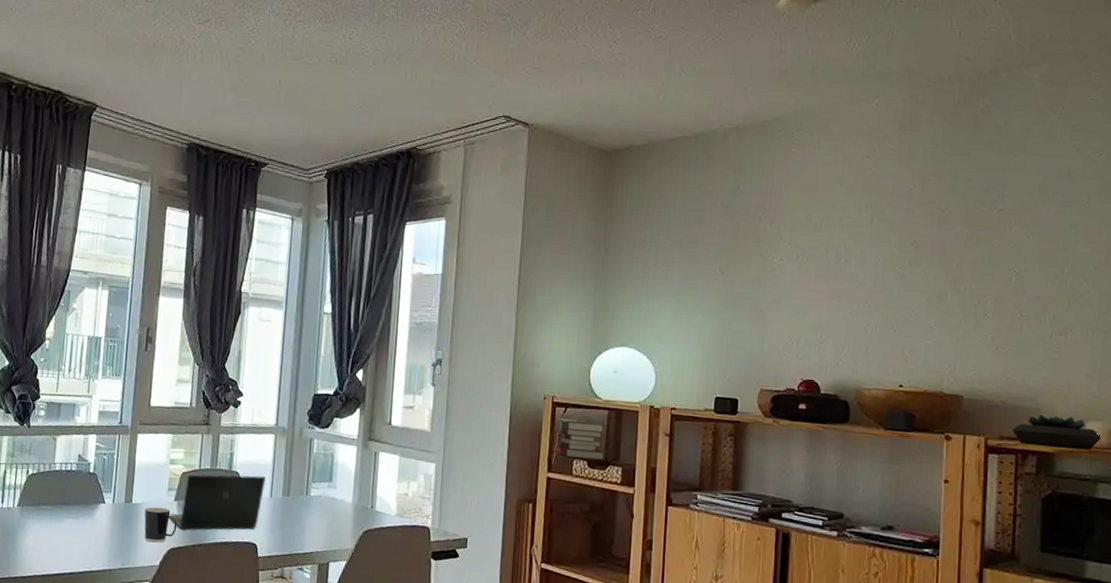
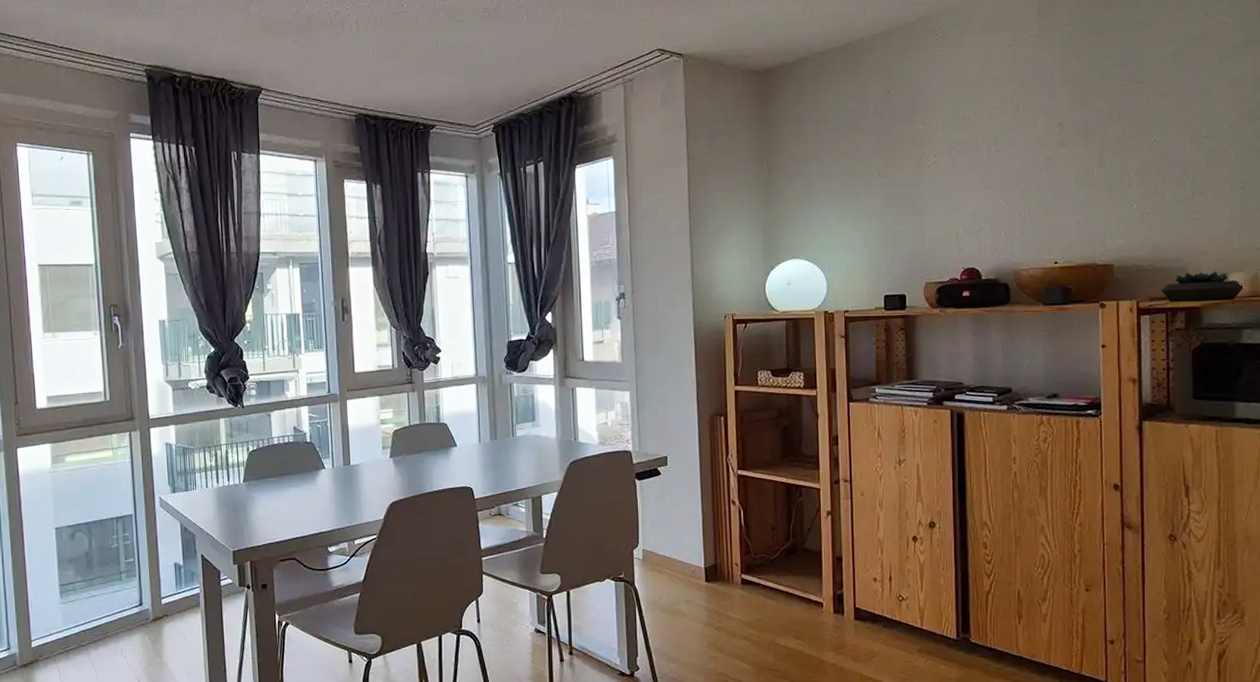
mug: present [144,507,177,543] -> none [363,465,396,499]
laptop: present [169,474,267,530] -> none [387,424,474,484]
books: present [552,418,604,461] -> none [736,333,786,370]

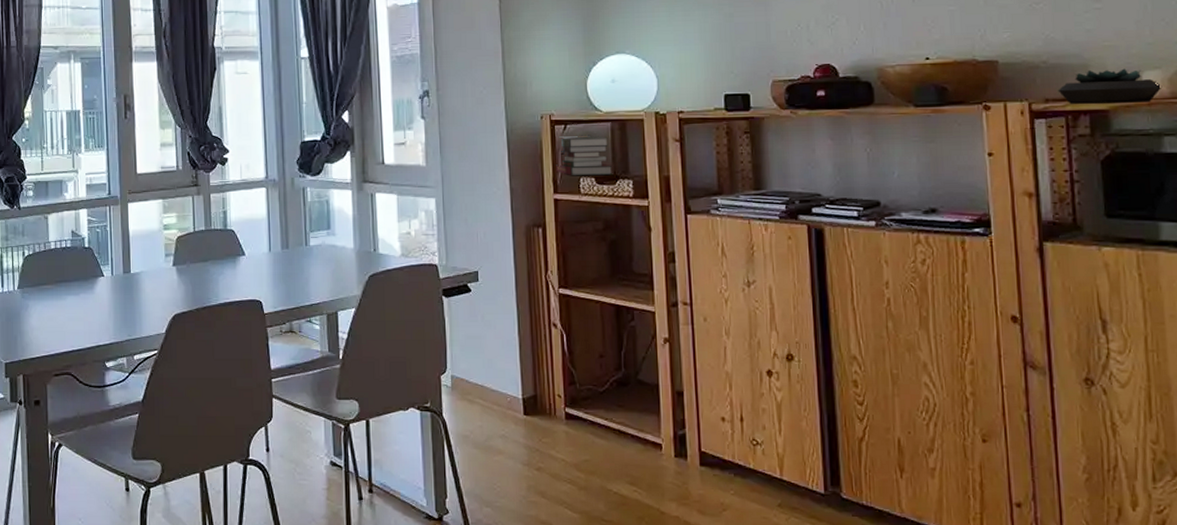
books: none [736,333,786,370] -> present [555,136,612,176]

